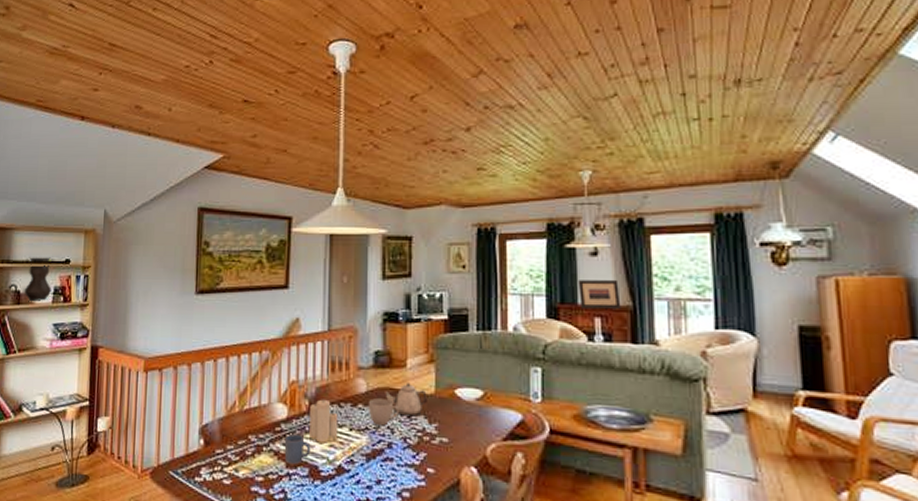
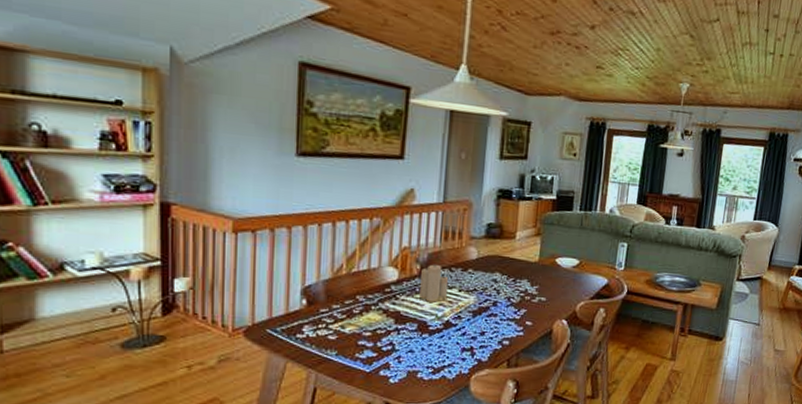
vase: present [24,257,52,301] -> none [53,91,98,147]
mug: present [284,433,311,465] -> none [393,294,421,321]
cup: present [368,398,399,426] -> none [477,264,505,288]
teapot: present [385,383,427,417] -> none [494,252,532,280]
picture frame: present [577,279,621,310] -> none [663,175,695,200]

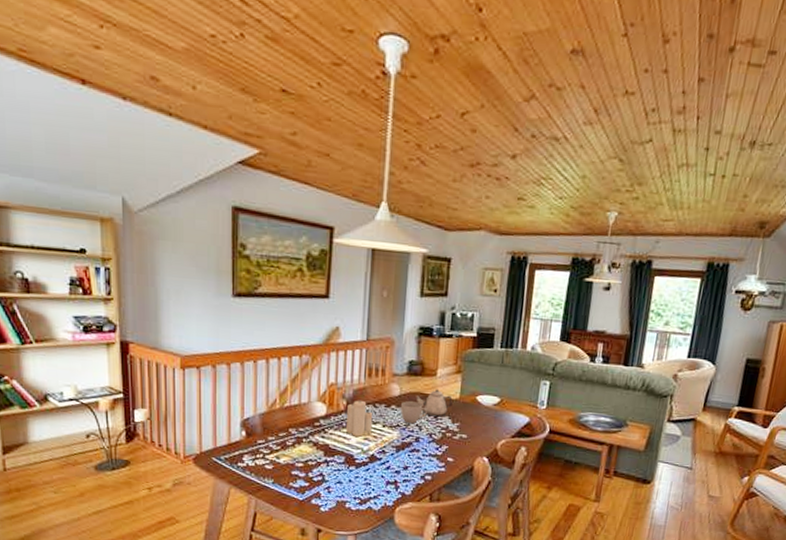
cup: none [477,264,505,288] -> present [400,401,427,424]
teapot: none [494,252,532,280] -> present [416,389,453,417]

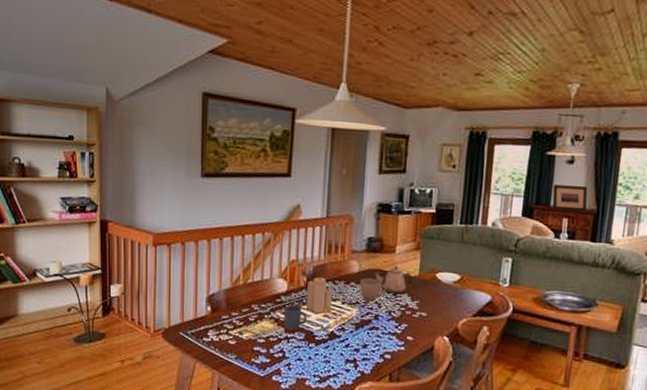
mug: none [322,428,347,454] -> present [283,304,307,331]
picture frame: none [588,310,623,337] -> present [552,184,588,212]

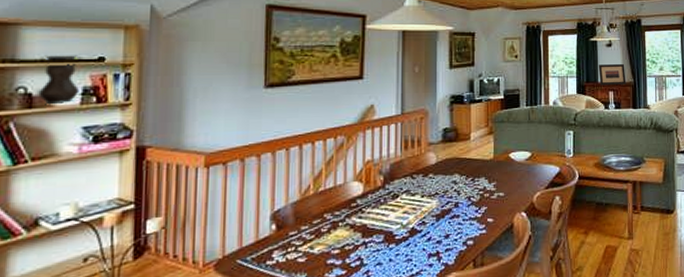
vase: none [28,131,57,175] -> present [38,55,80,104]
mug: present [283,304,307,331] -> none [360,206,386,235]
candle: present [306,275,333,314] -> none [384,172,411,212]
cup: present [359,278,386,301] -> none [437,167,464,190]
teapot: present [375,266,412,294] -> none [452,152,487,180]

